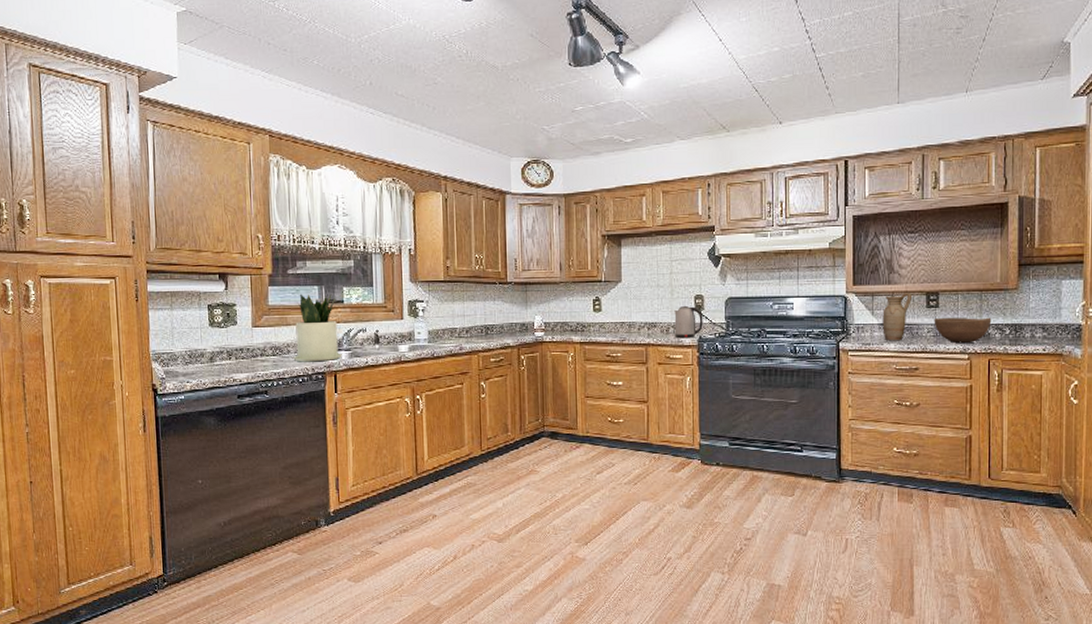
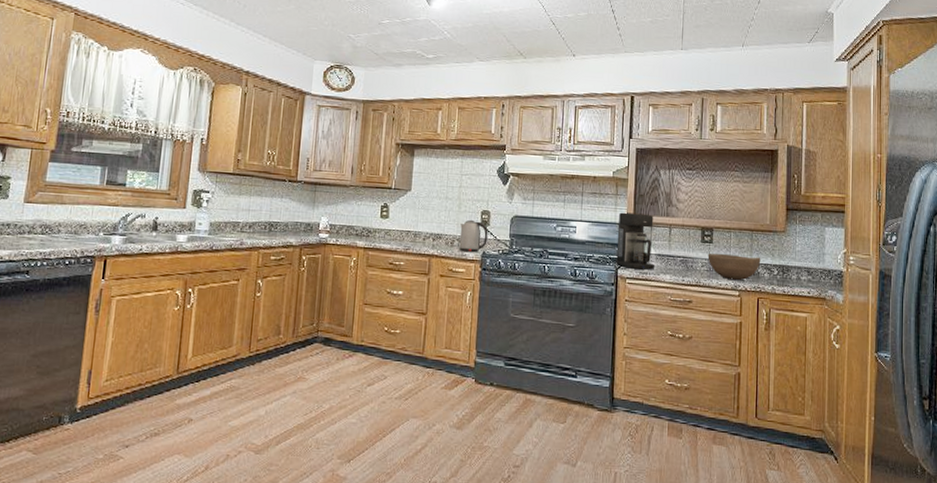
planter: present [292,293,343,362] -> none [61,173,118,245]
coffee maker: none [837,283,877,341] -> present [616,212,654,270]
ceramic jug: present [882,292,913,341] -> none [659,225,689,273]

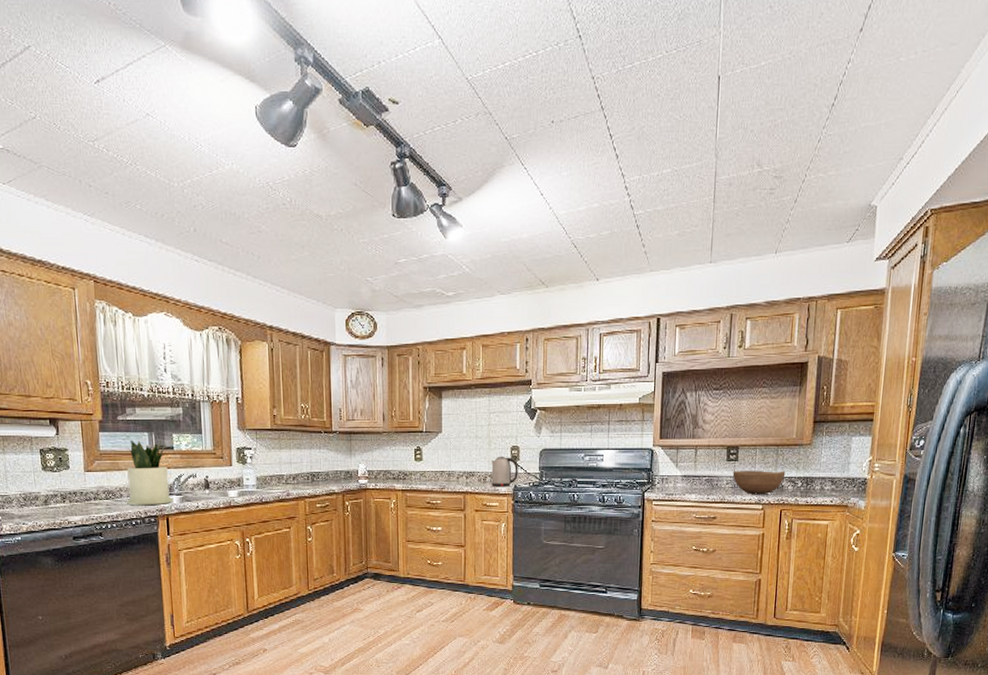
planter: none [61,173,118,245] -> present [125,439,175,506]
coffee maker: present [616,212,654,270] -> none [642,437,680,491]

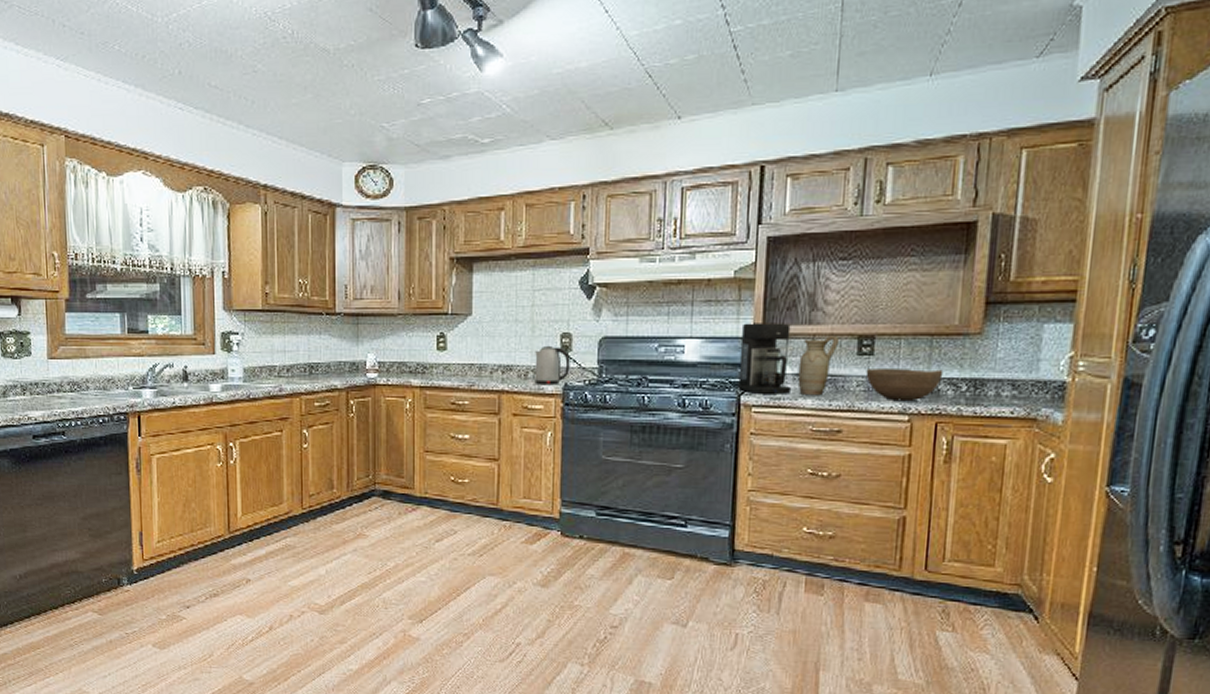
planter: present [125,439,175,506] -> none [91,322,148,401]
coffee maker: none [642,437,680,491] -> present [738,323,791,394]
ceramic jug: none [685,446,715,492] -> present [798,334,840,396]

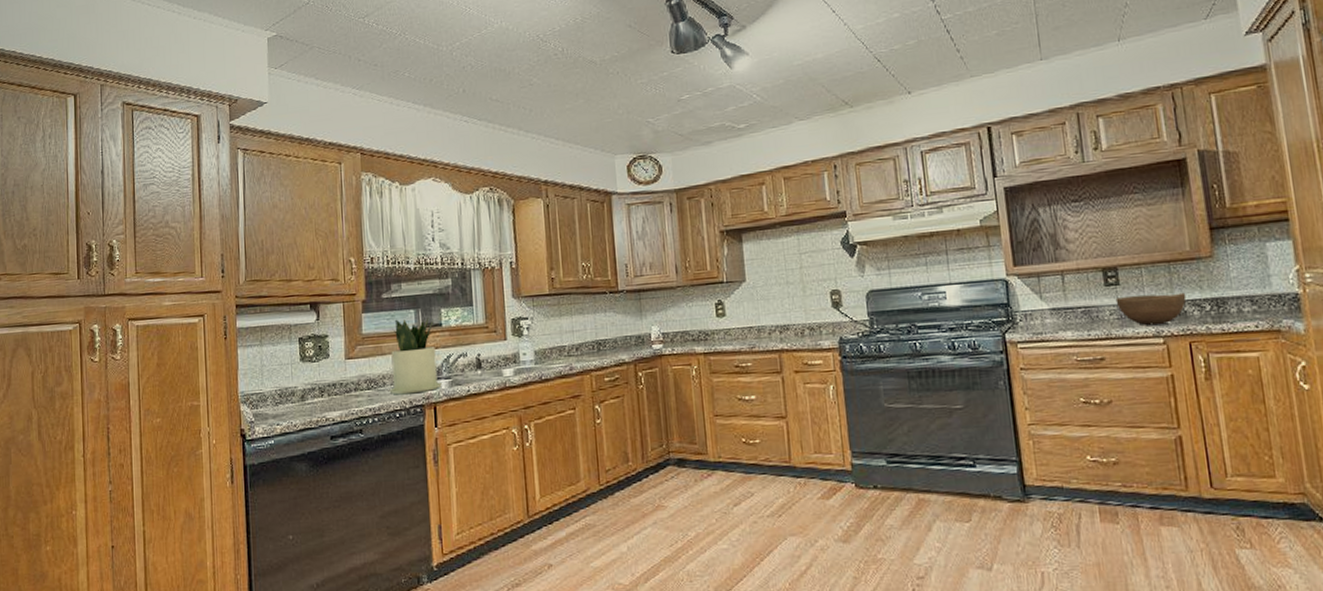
planter: none [91,322,148,401] -> present [388,316,443,395]
kettle: present [534,345,570,384] -> none [808,302,843,341]
coffee maker: present [738,323,791,394] -> none [996,263,1050,331]
ceramic jug: present [798,334,840,396] -> none [1052,269,1087,329]

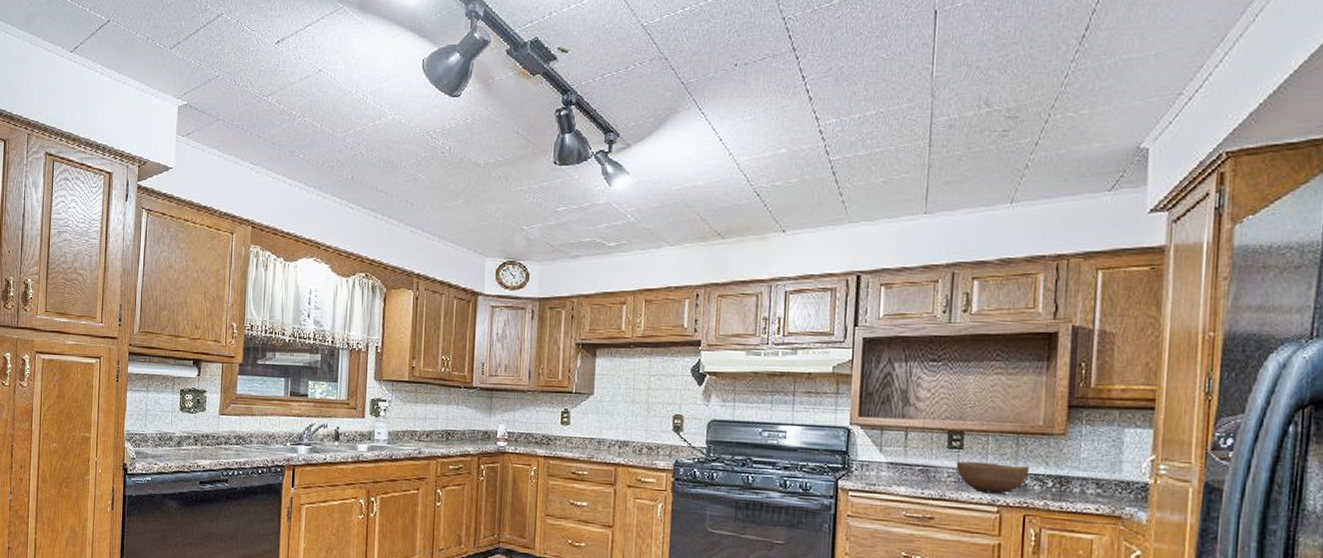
planter: present [388,316,443,395] -> none [254,385,303,455]

